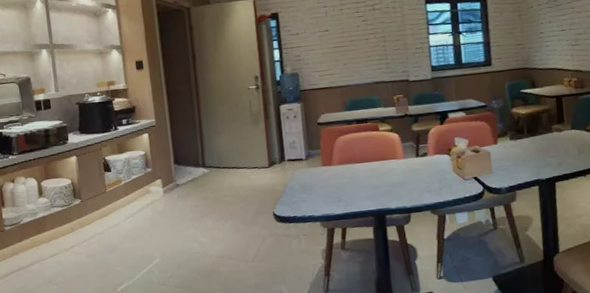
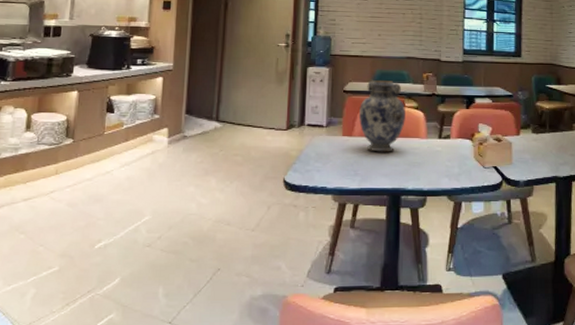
vase: none [335,107,381,178] -> present [359,79,405,152]

